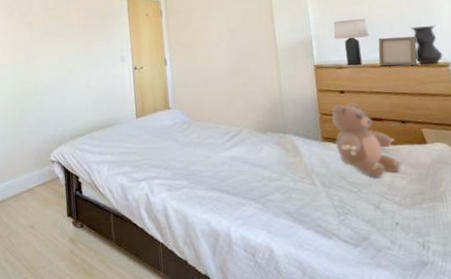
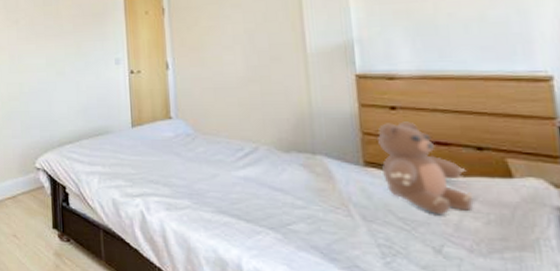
table lamp: present [333,18,370,66] -> none [383,18,435,77]
photo frame: present [378,36,418,67] -> none [446,42,504,80]
vase: present [411,26,443,65] -> none [495,29,543,79]

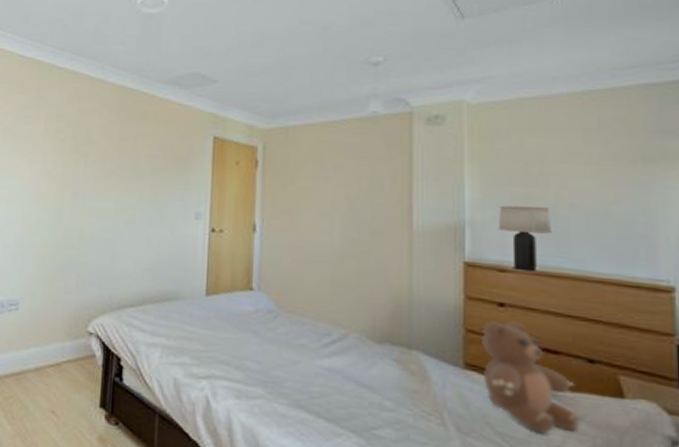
table lamp: none [383,18,435,77] -> present [498,205,553,272]

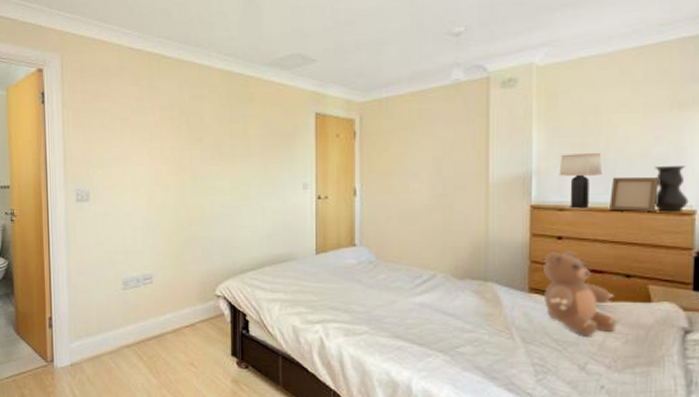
photo frame: none [563,237,624,285] -> present [609,176,659,212]
vase: none [618,229,665,288] -> present [654,166,689,212]

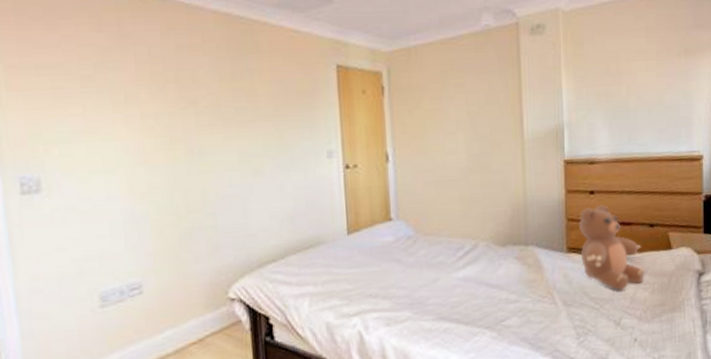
table lamp: present [559,152,603,209] -> none [588,101,626,161]
photo frame: present [609,176,659,212] -> none [633,125,673,161]
vase: present [654,166,689,212] -> none [668,112,697,159]

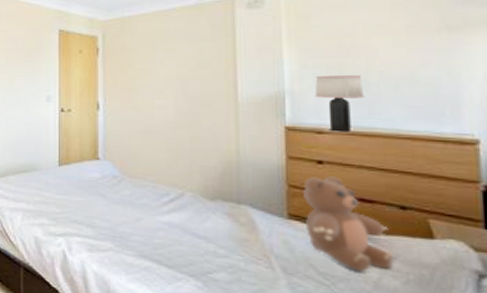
table lamp: none [588,101,626,161] -> present [314,74,365,133]

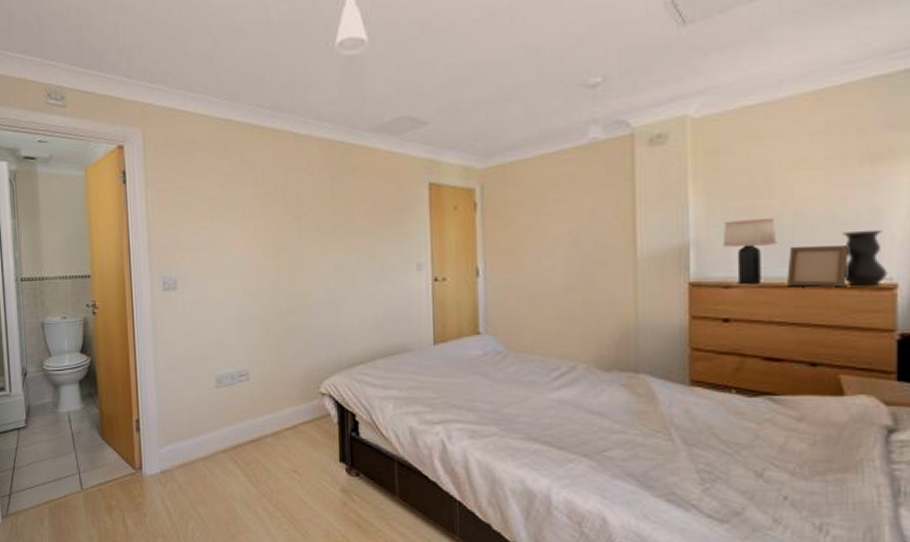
teddy bear: present [302,176,394,271] -> none [705,335,801,436]
photo frame: none [375,100,432,140] -> present [787,245,848,288]
vase: none [425,91,470,141] -> present [842,231,888,287]

